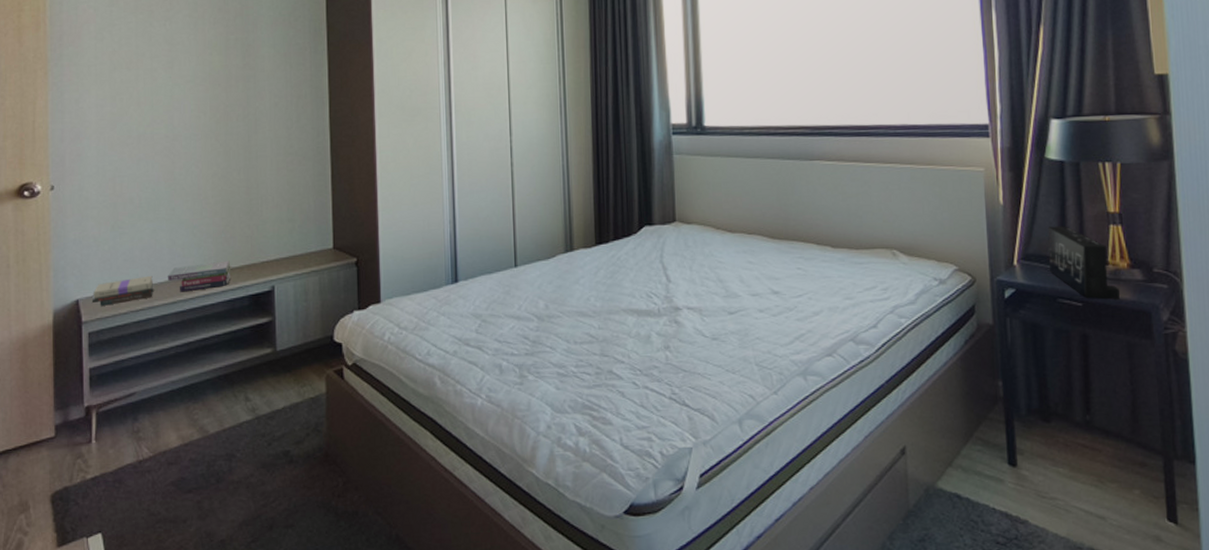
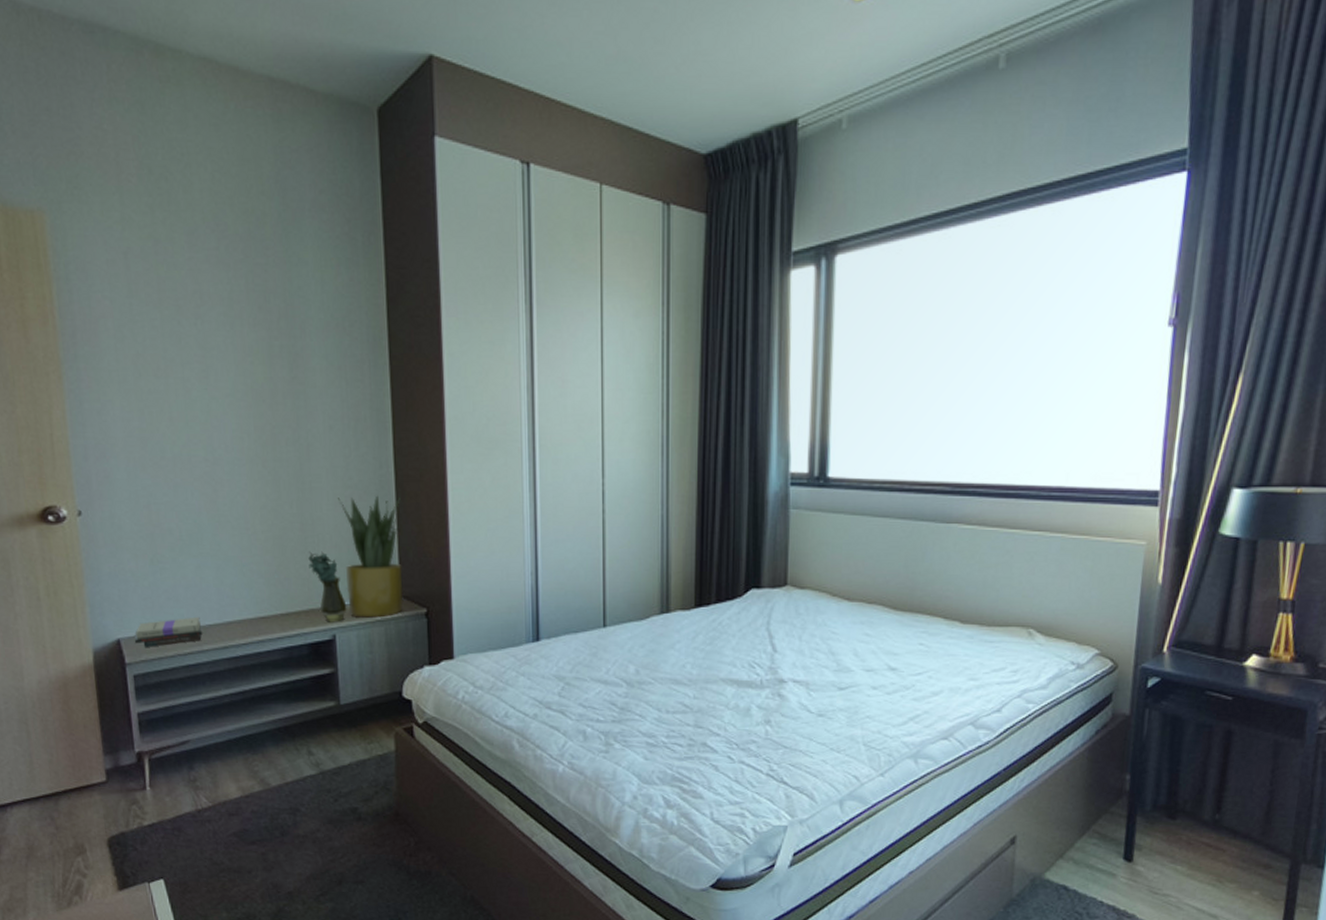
books: present [168,260,231,292] -> none [217,604,288,637]
vase: none [252,211,285,275] -> present [308,551,347,622]
planter: none [280,160,336,268] -> present [338,495,404,616]
alarm clock: present [1047,226,1120,300] -> none [1202,611,1277,695]

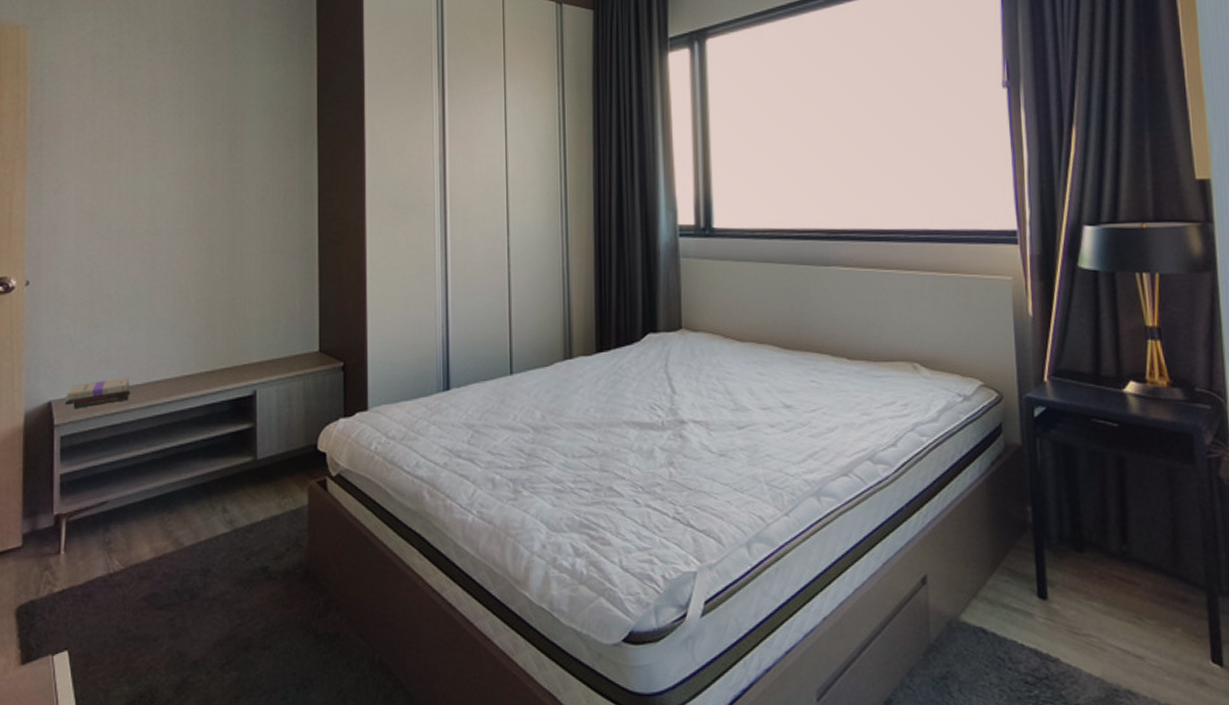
vase: present [308,551,347,622] -> none [235,311,269,378]
planter: present [338,495,404,616] -> none [266,258,323,372]

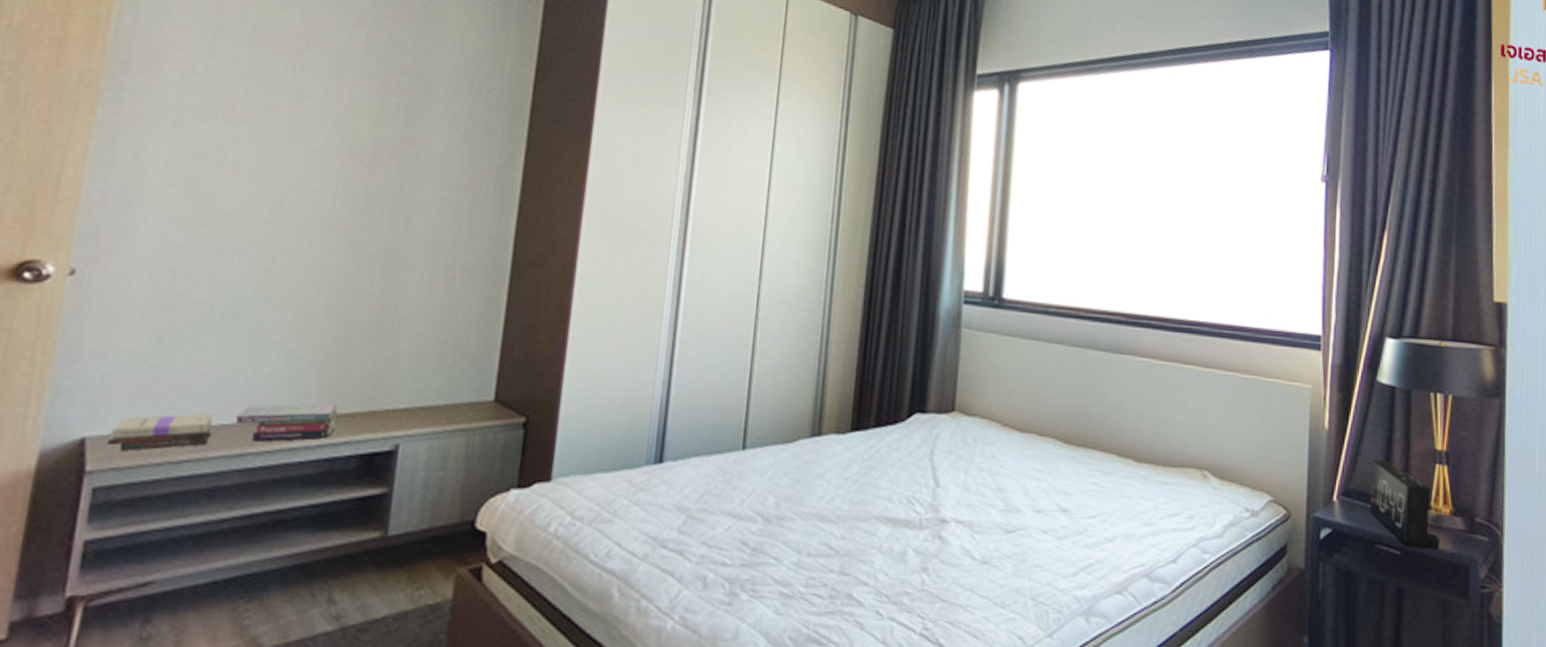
books: none [145,363,212,395] -> present [236,403,338,442]
alarm clock: none [1080,340,1159,421] -> present [1370,460,1439,550]

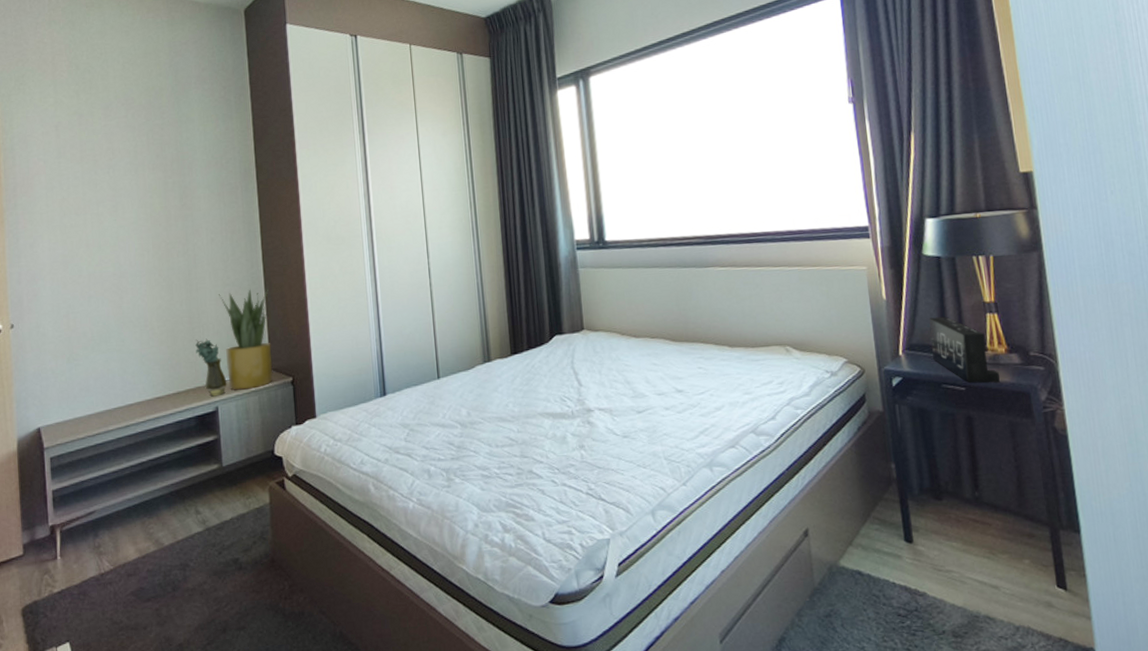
books: present [106,413,213,451] -> none [52,402,109,432]
books: present [236,403,338,442] -> none [120,385,179,417]
vase: none [380,339,422,429] -> present [195,338,227,397]
planter: none [424,278,515,425] -> present [219,289,273,389]

